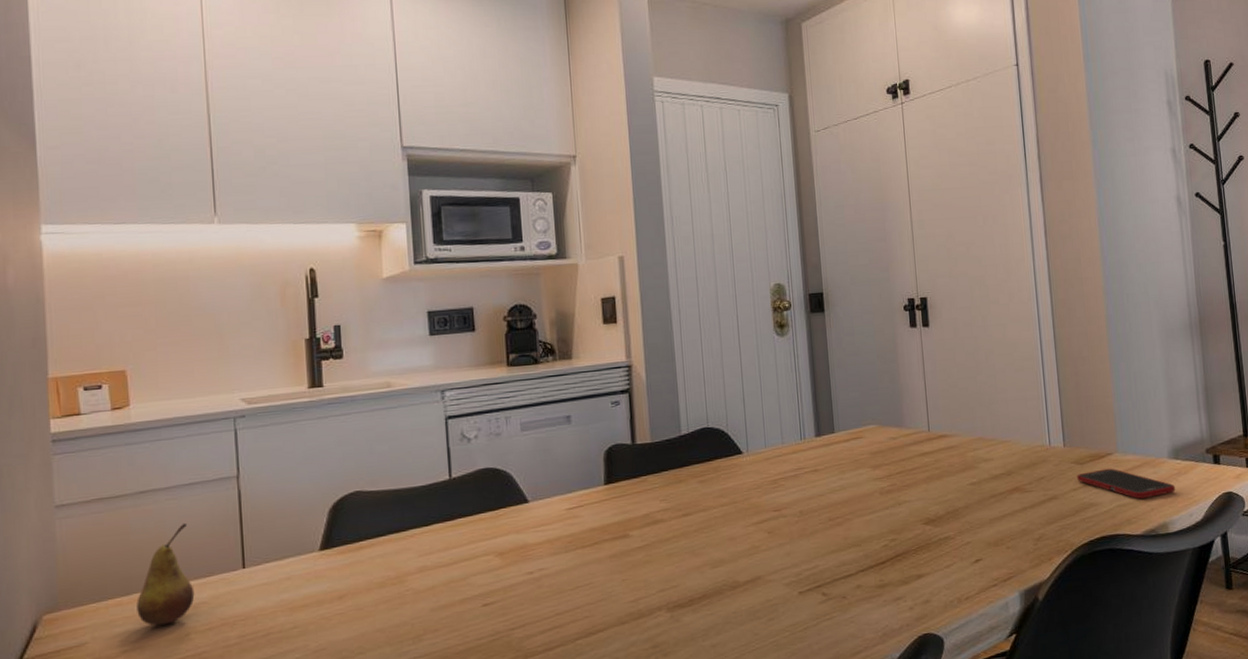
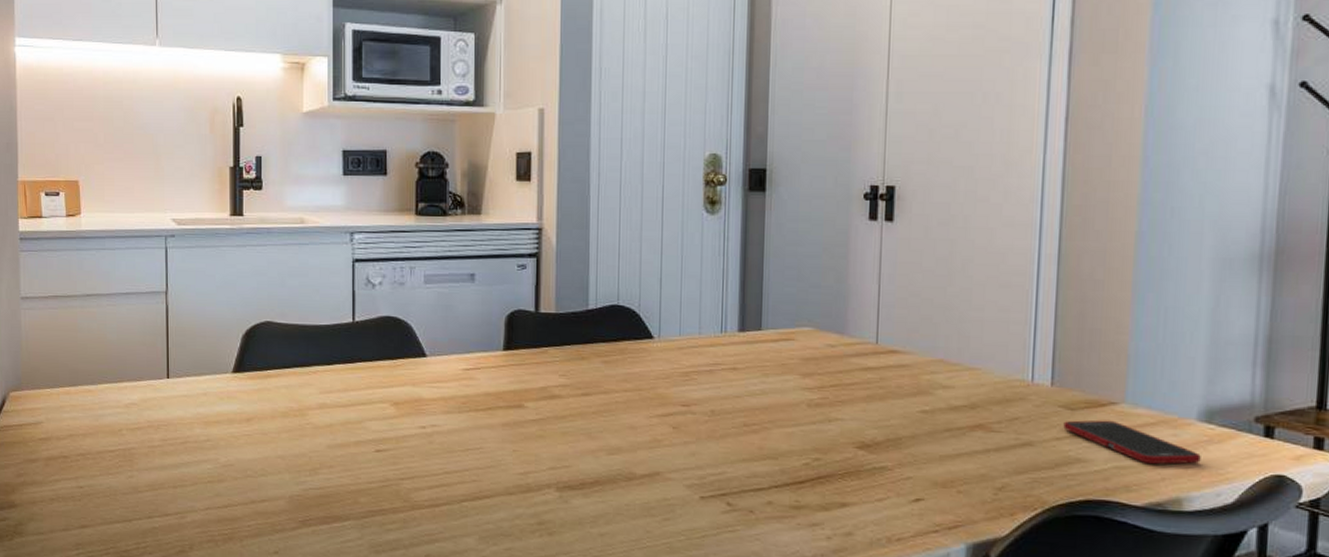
fruit: present [136,522,195,626] -> none [81,328,127,418]

